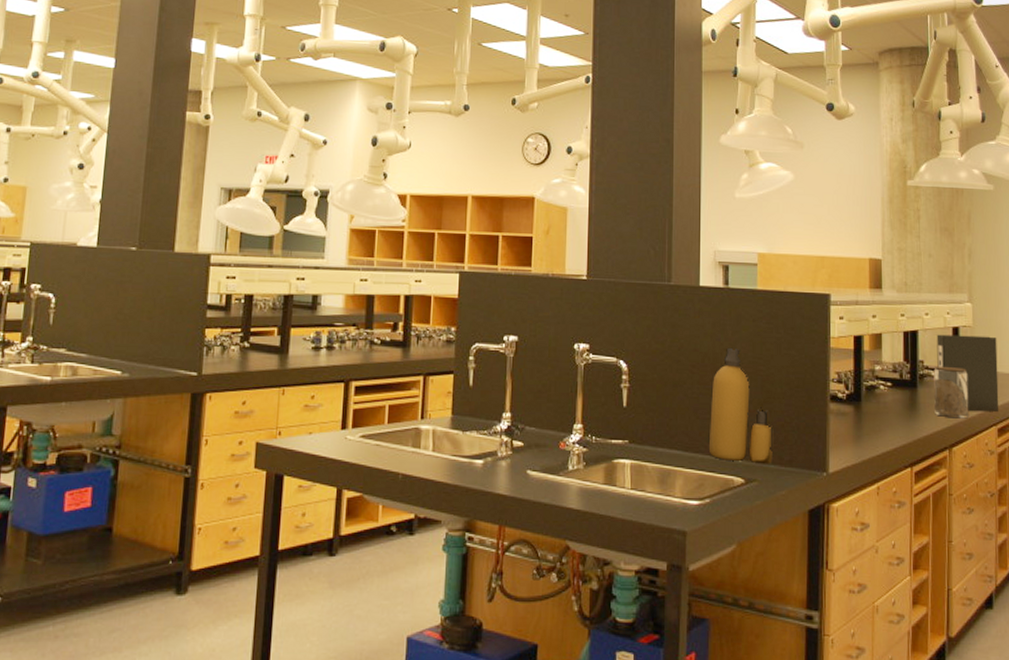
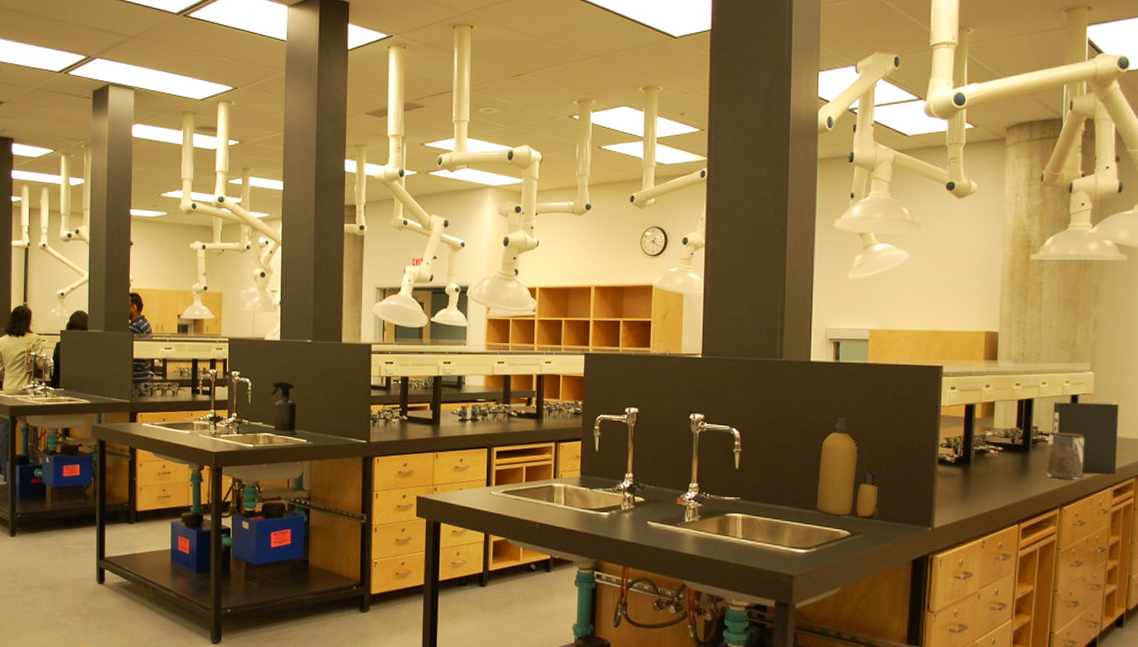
spray bottle: none [78,297,112,367] -> present [270,381,296,436]

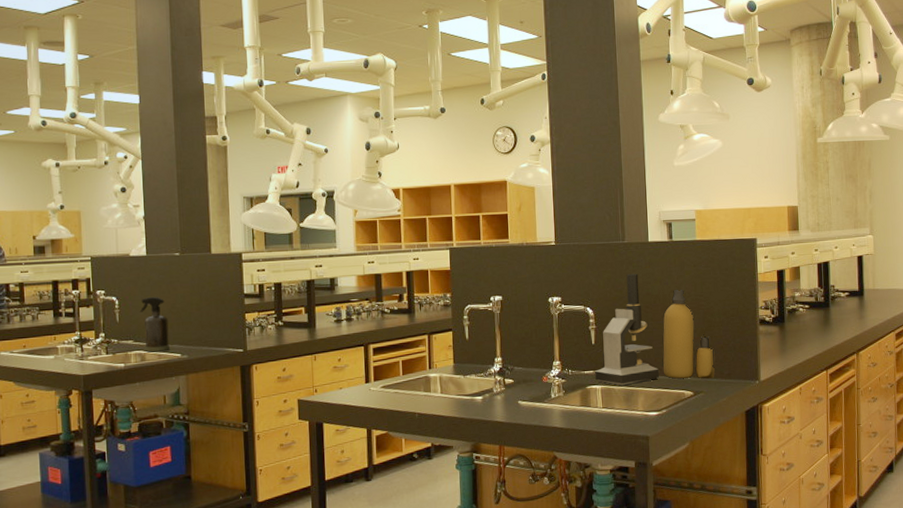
microscope: none [736,395,811,517] -> present [595,273,659,386]
jar: present [1047,432,1085,480] -> none [843,288,872,329]
binder: present [1052,402,1119,475] -> none [844,260,897,323]

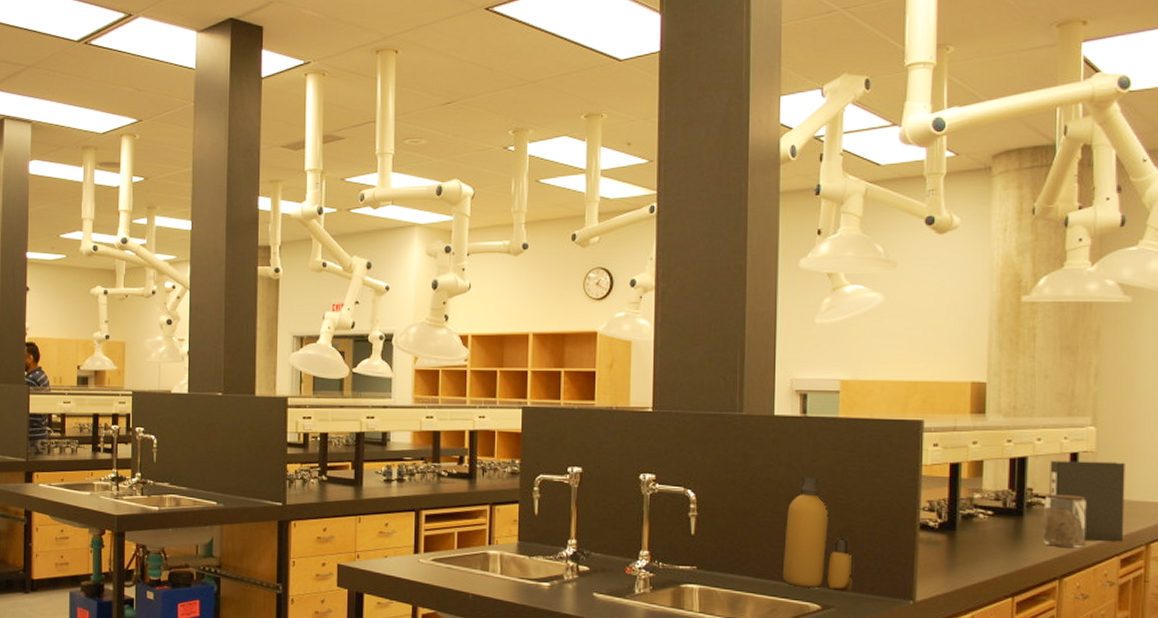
spray bottle: present [139,296,170,353] -> none [177,437,206,498]
microscope: present [595,273,659,386] -> none [692,453,776,588]
jar: none [843,288,872,329] -> present [1044,495,1087,549]
binder: none [844,260,897,323] -> present [1049,460,1125,543]

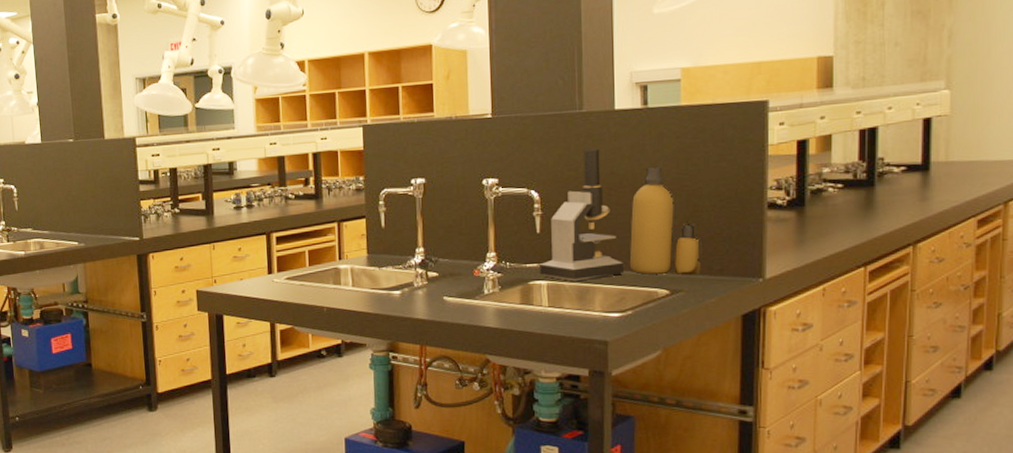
microscope: none [692,453,776,588] -> present [539,148,623,282]
jar: present [1044,495,1087,549] -> none [896,160,941,214]
binder: present [1049,460,1125,543] -> none [901,123,982,206]

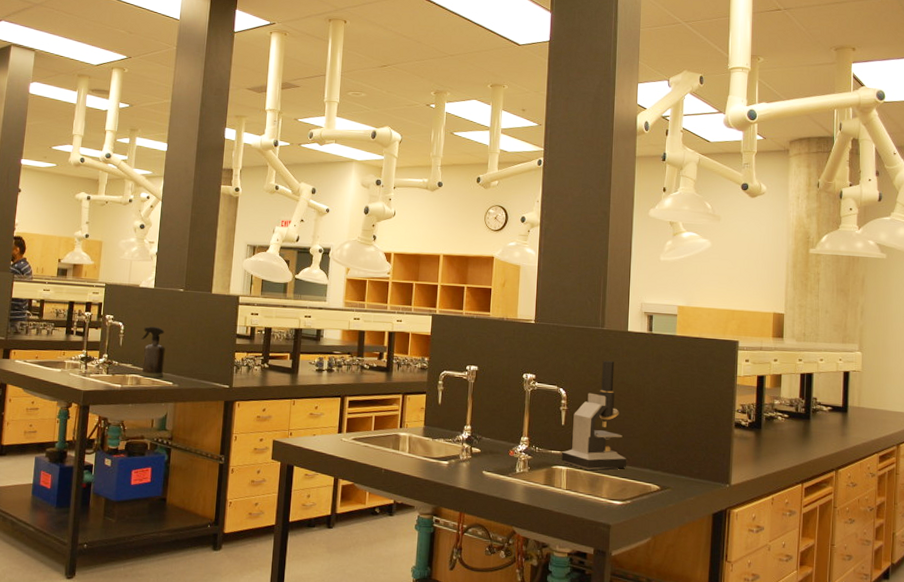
spray bottle: none [37,184,67,241] -> present [141,326,165,378]
bottle: present [630,167,702,275] -> none [632,382,686,476]

